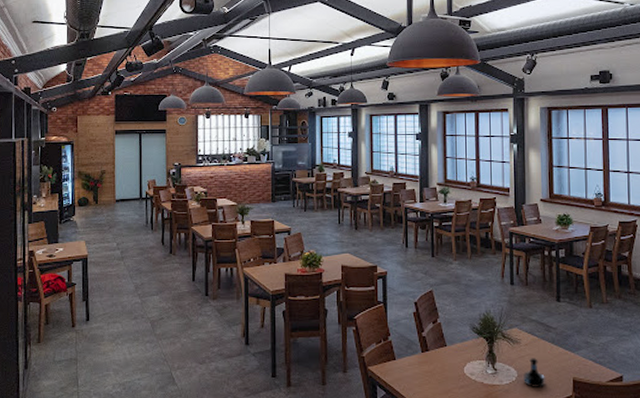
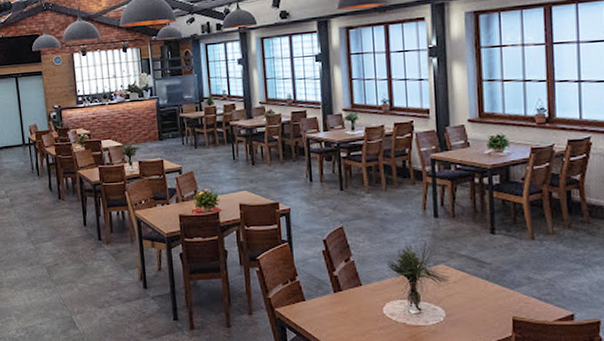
tequila bottle: present [523,358,545,387] -> none [453,296,479,328]

